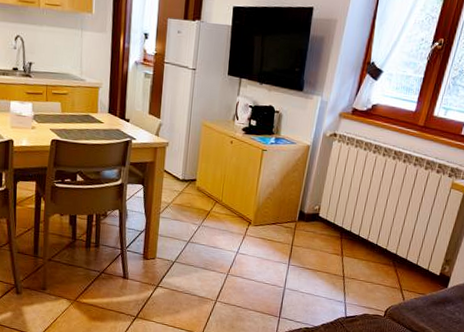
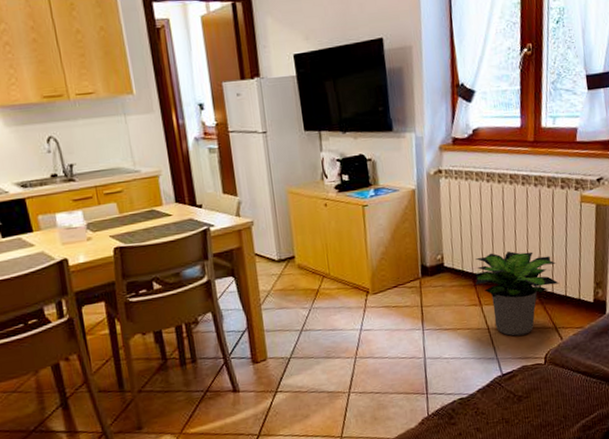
potted plant: none [341,214,415,289] -> present [475,251,559,336]

